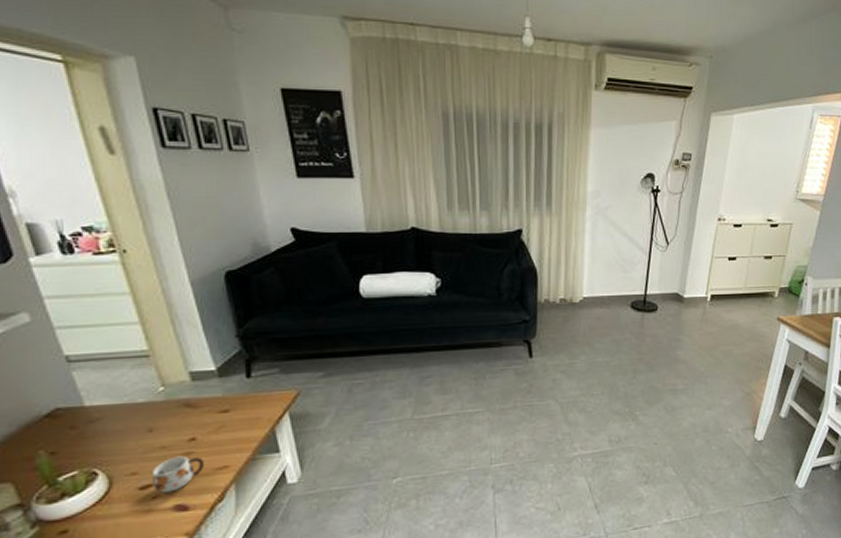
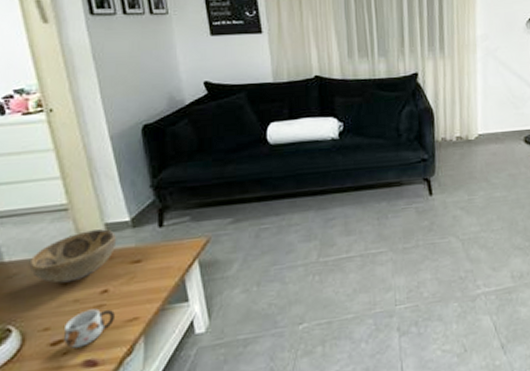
decorative bowl: none [111,377,203,430] -> present [29,229,117,283]

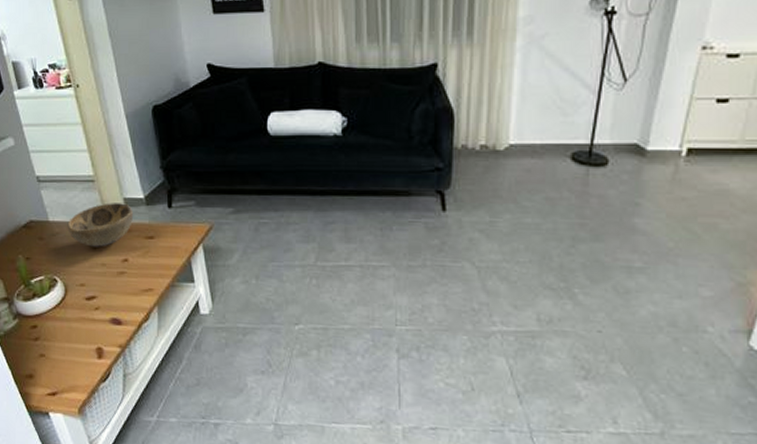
mug: present [63,309,115,348] -> none [95,274,134,306]

